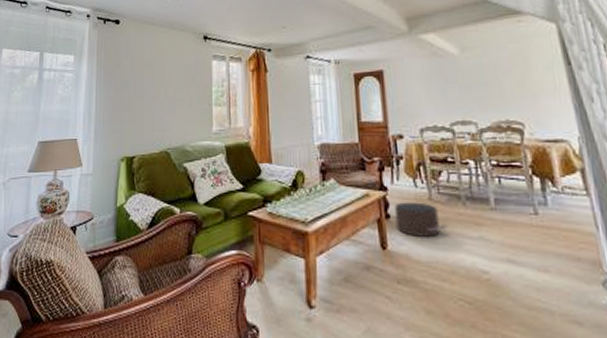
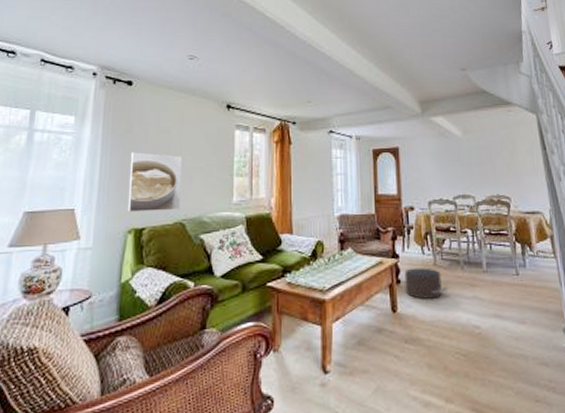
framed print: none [119,85,165,141] -> present [127,152,182,212]

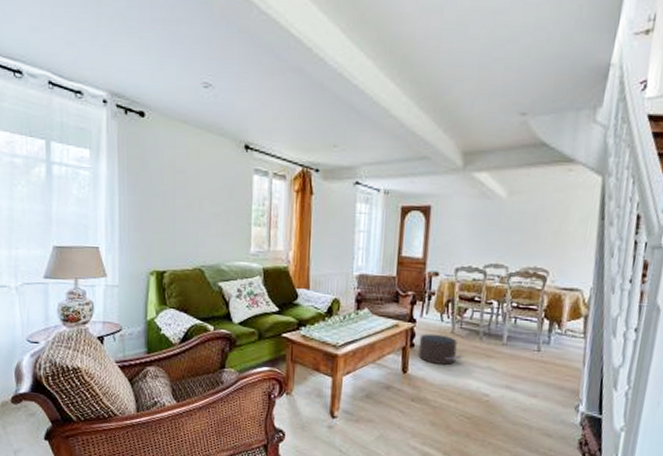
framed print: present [127,152,182,212] -> none [147,193,199,257]

